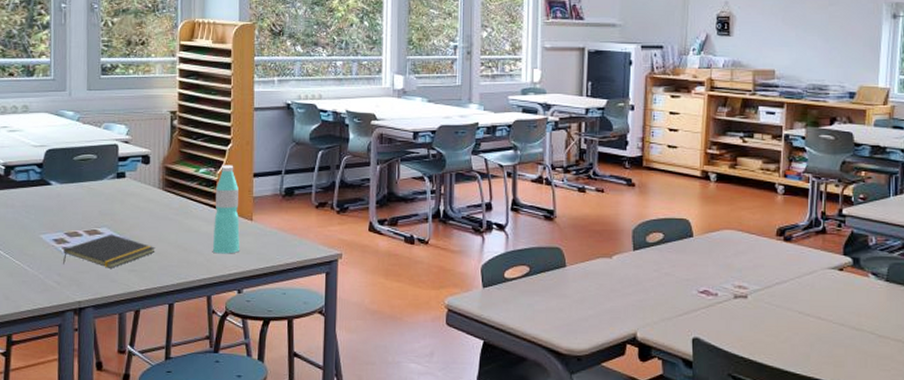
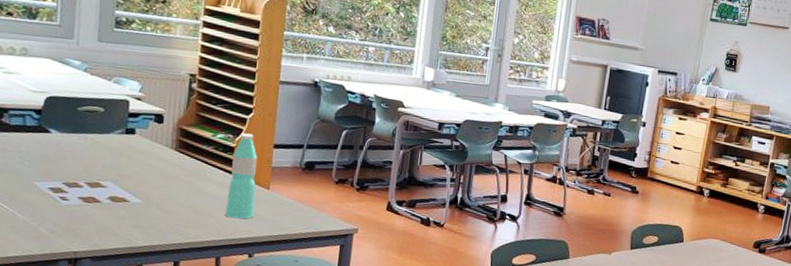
notepad: present [63,234,156,268] -> none [59,188,164,222]

